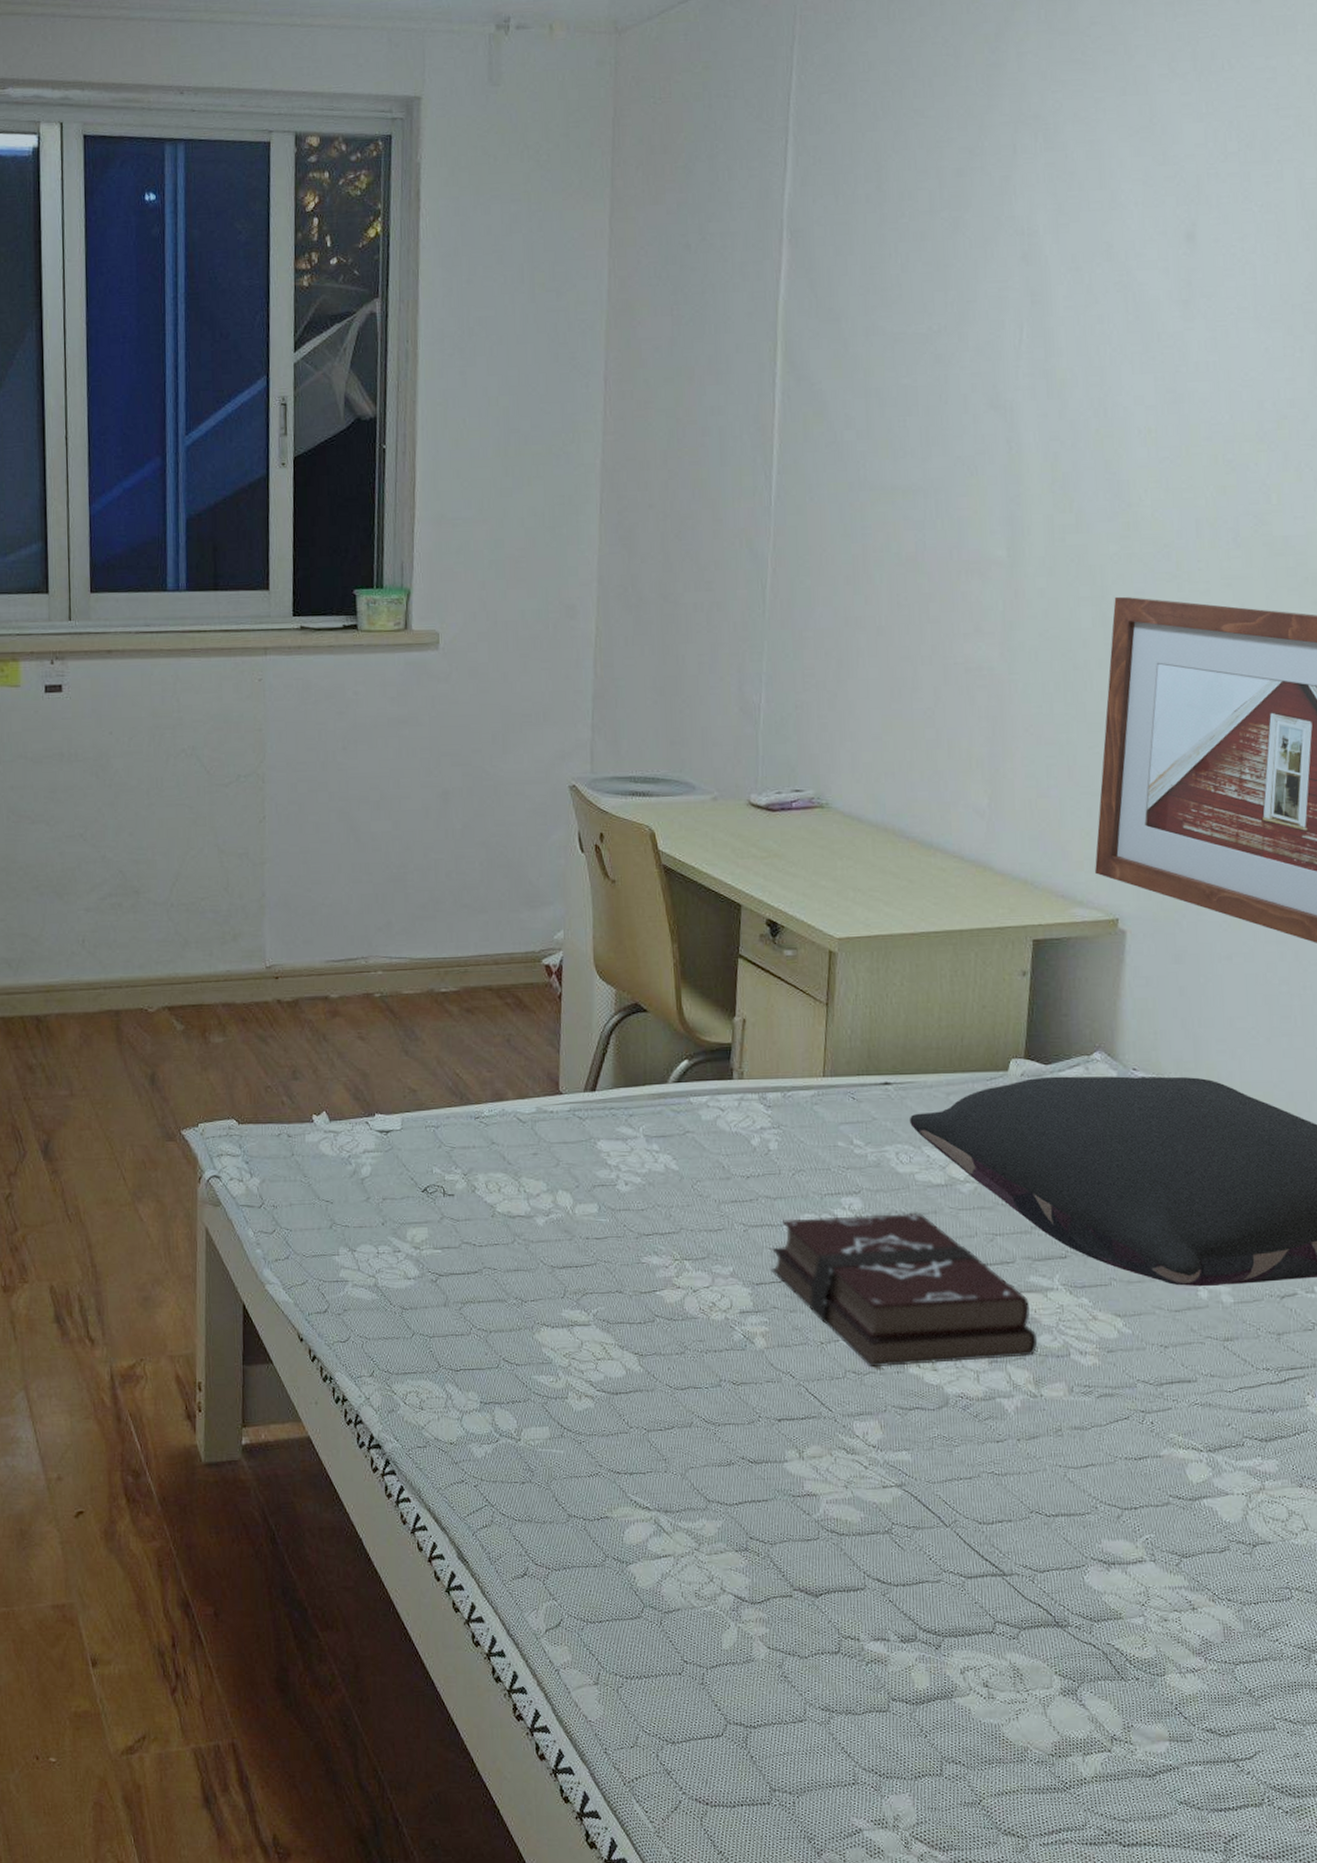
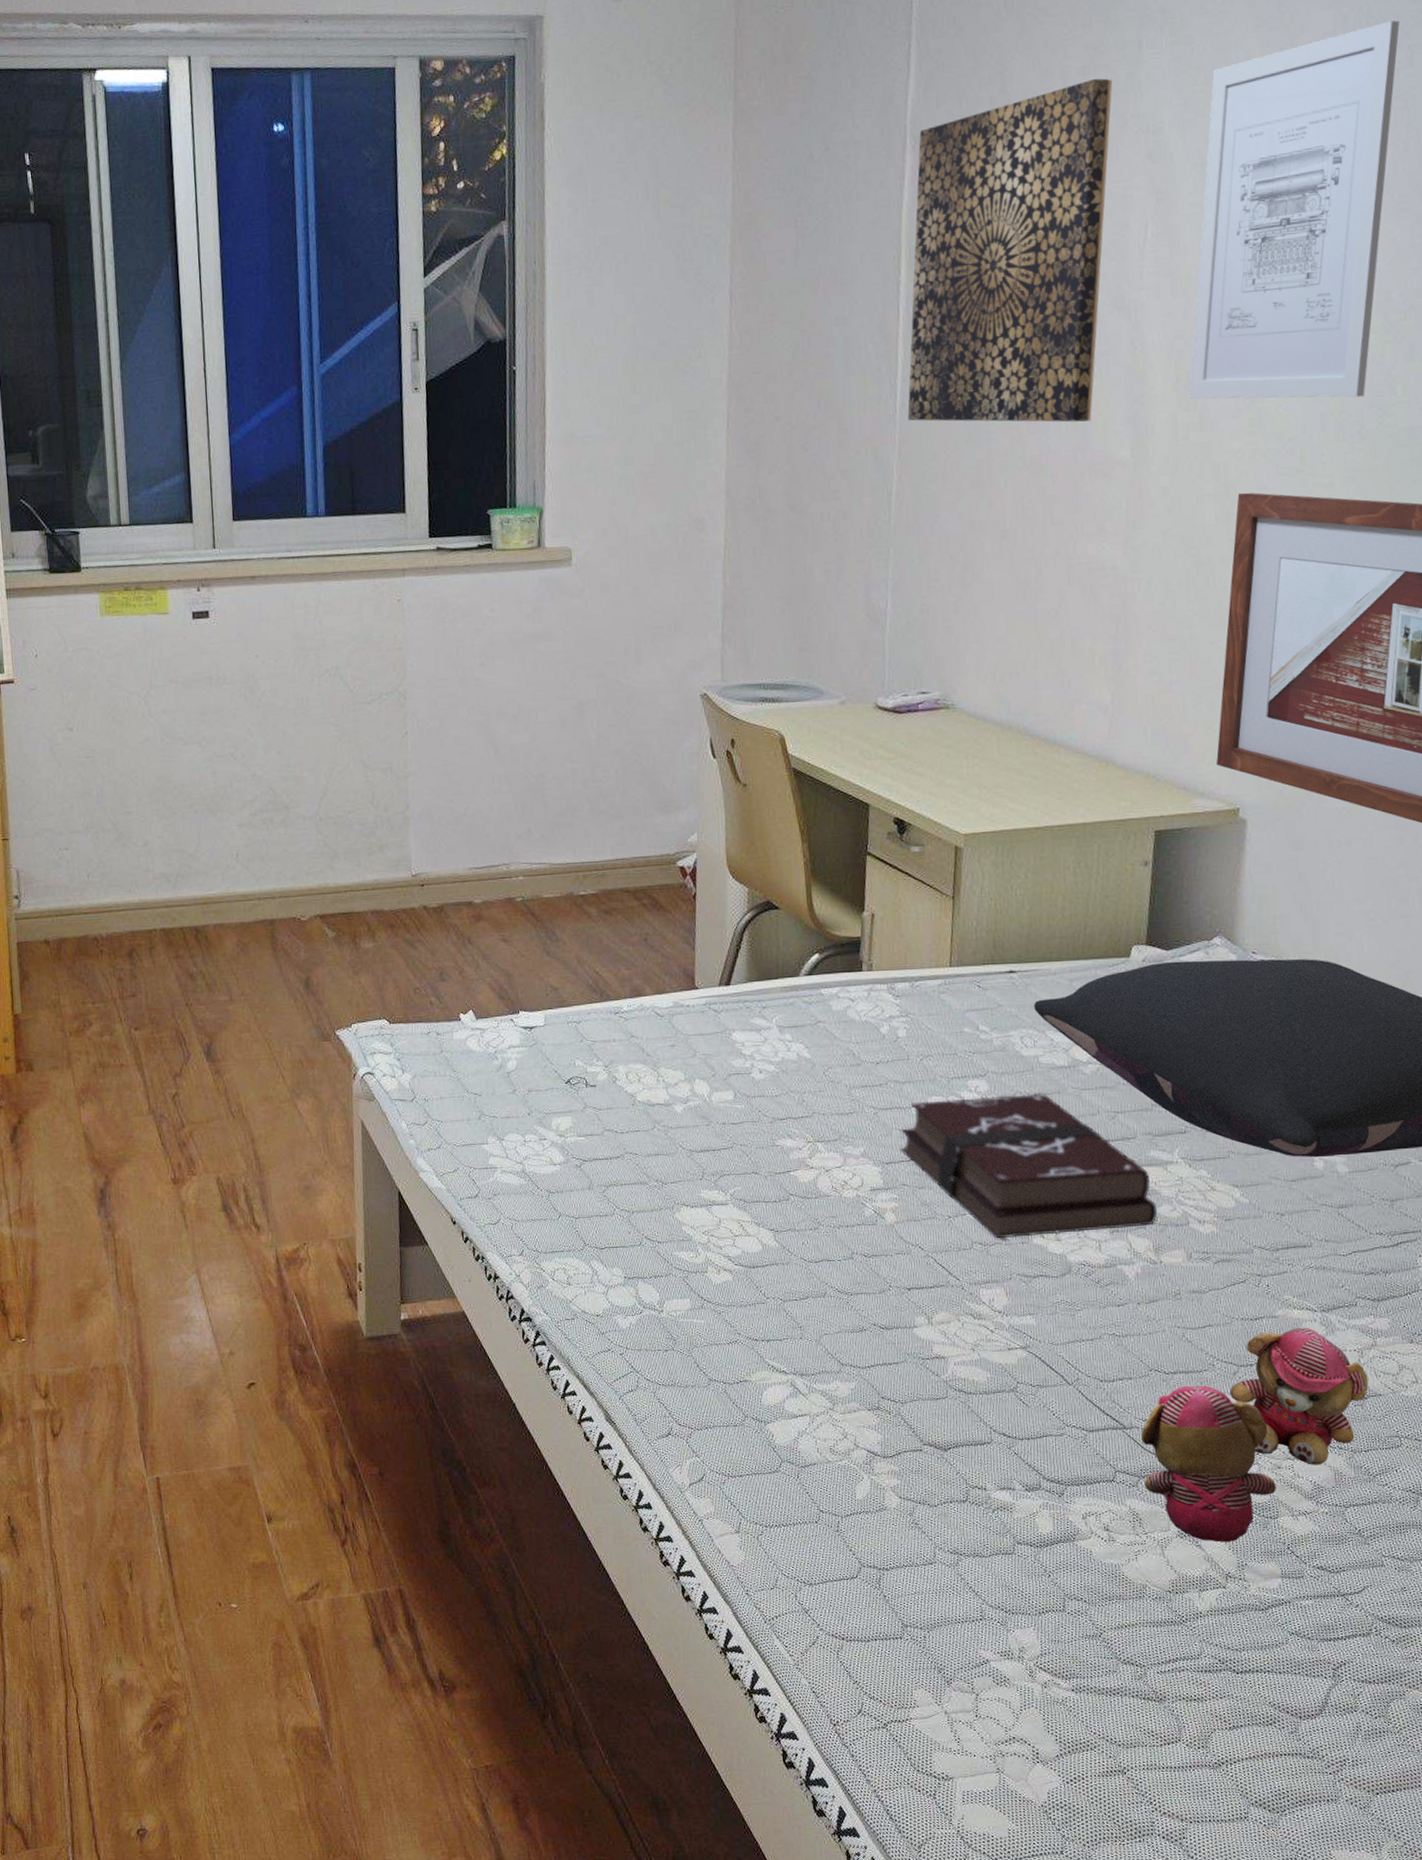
wall art: none [783,180,988,520] -> present [907,78,1113,423]
stuffed animal: none [1022,1468,1257,1701] -> present [1141,1327,1369,1542]
wall art: none [1065,135,1269,505] -> present [1189,20,1400,400]

